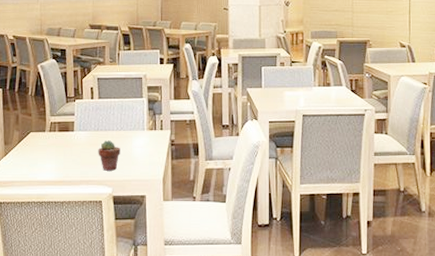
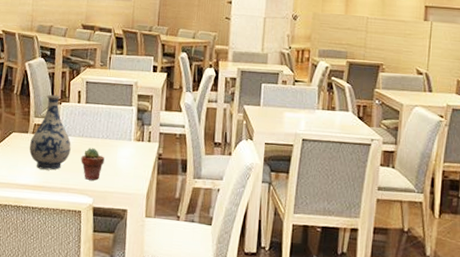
vase: none [47,93,88,165] -> present [29,94,71,170]

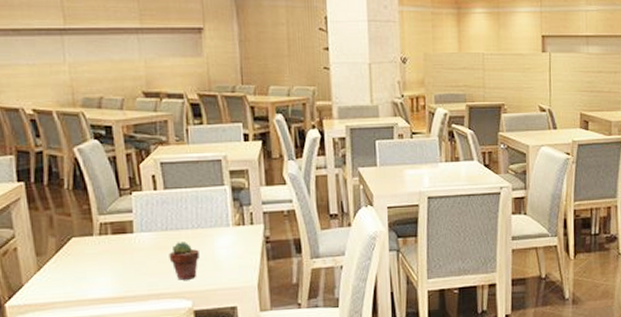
vase: present [29,94,71,170] -> none [97,183,154,277]

